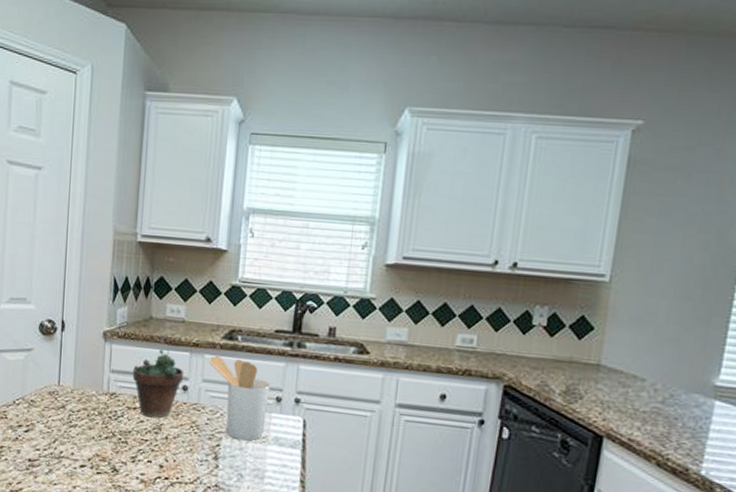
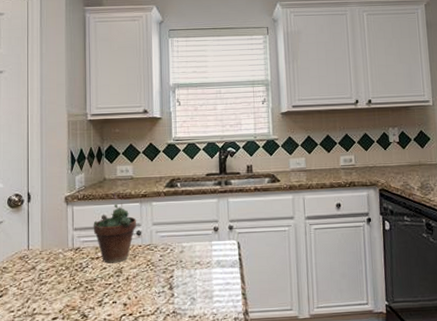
utensil holder: present [207,355,270,441] -> none [155,201,208,269]

